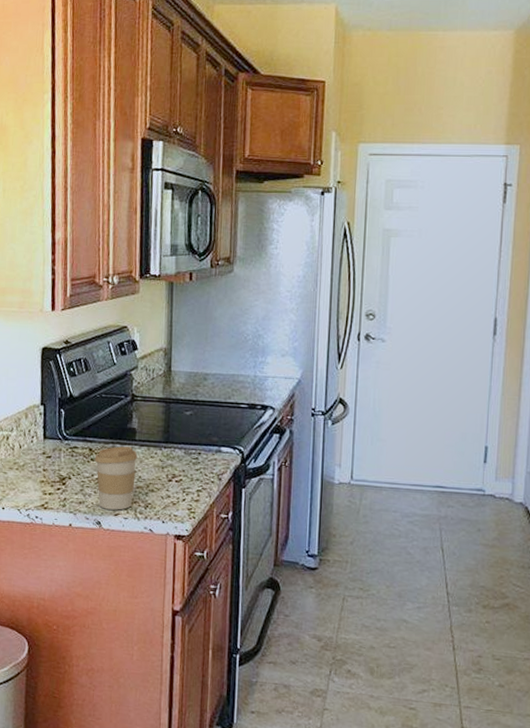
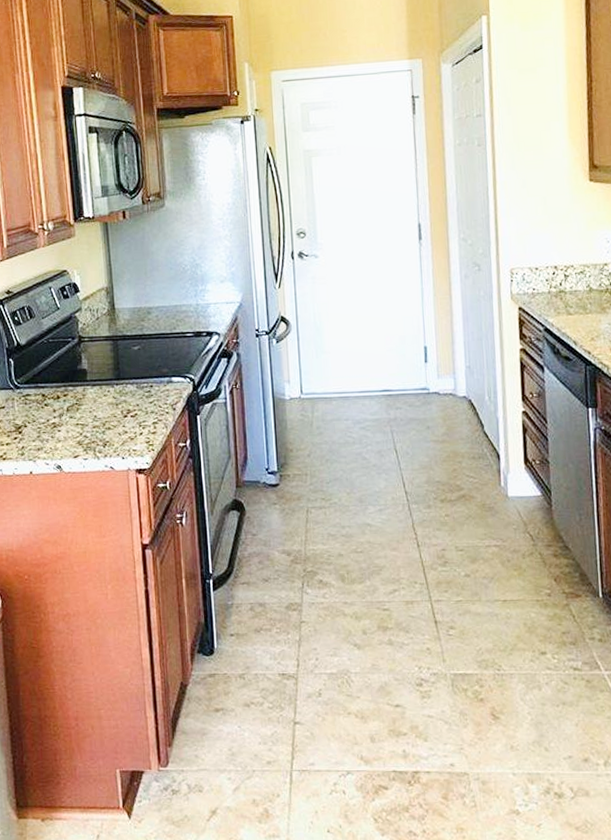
coffee cup: present [94,446,138,510] -> none [48,388,91,453]

